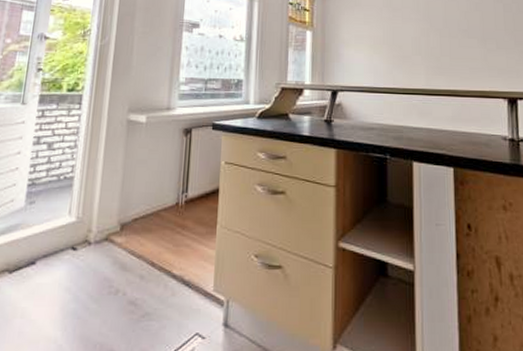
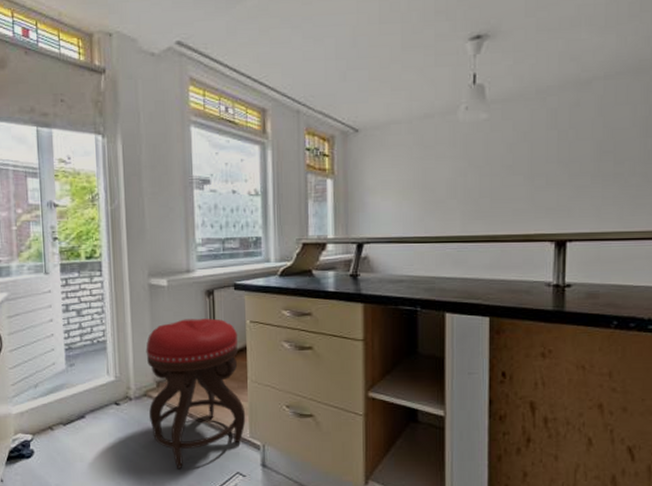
stool: none [107,157,212,329] -> present [146,318,246,470]

